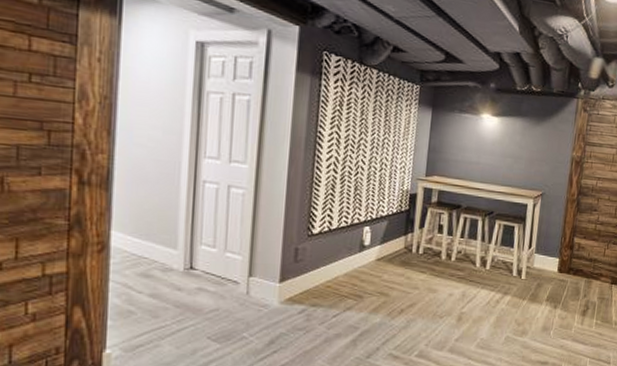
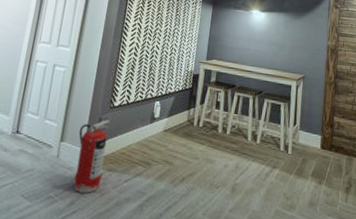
fire extinguisher: none [271,250,309,331] -> present [74,120,110,193]

